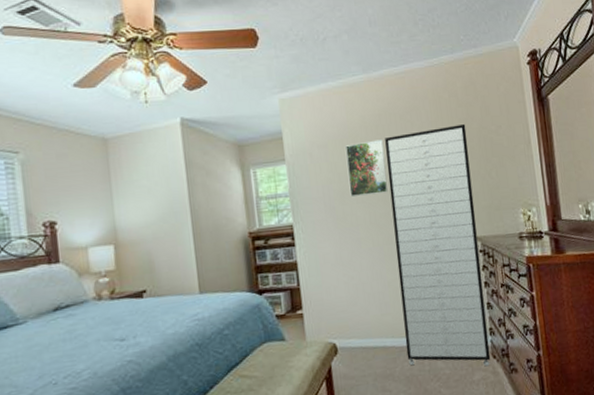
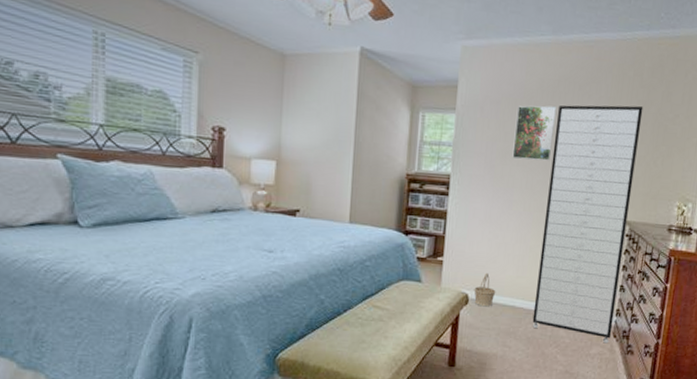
basket: none [340,316,364,354] -> present [474,272,496,307]

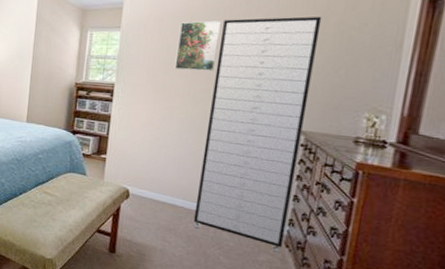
basket: present [474,272,496,307] -> none [134,171,157,203]

